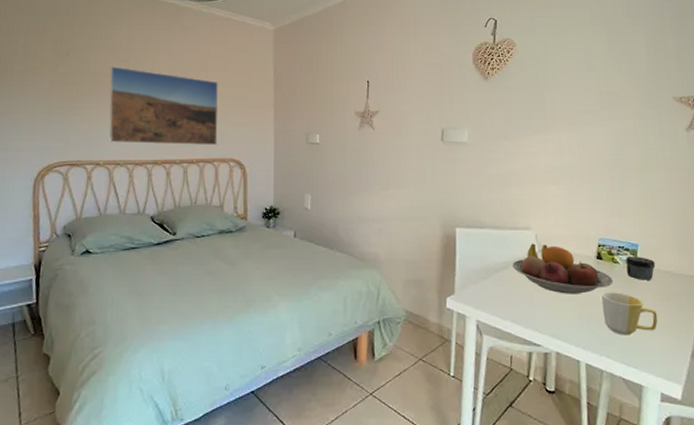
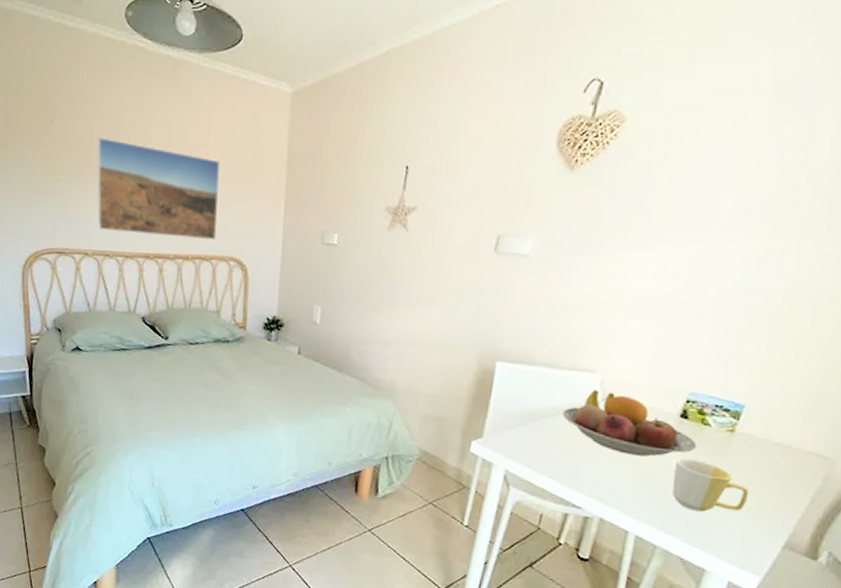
jar: present [625,257,656,280] -> none [719,419,764,451]

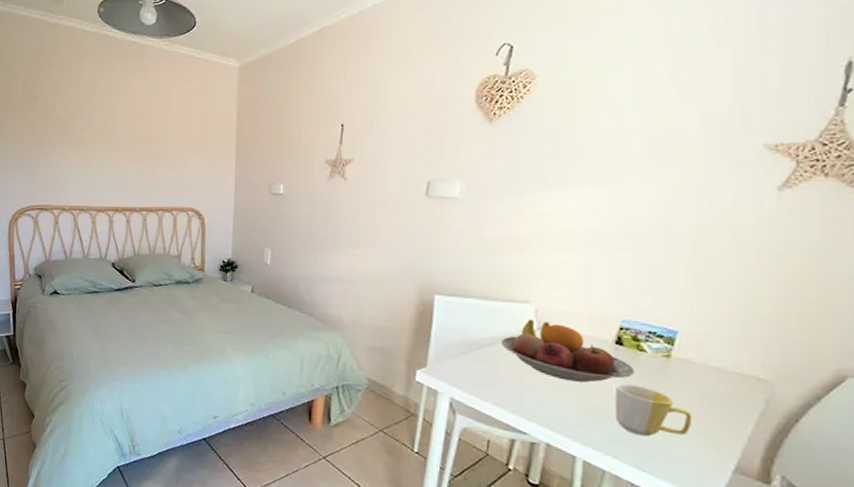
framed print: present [97,137,220,241] -> none [73,111,178,194]

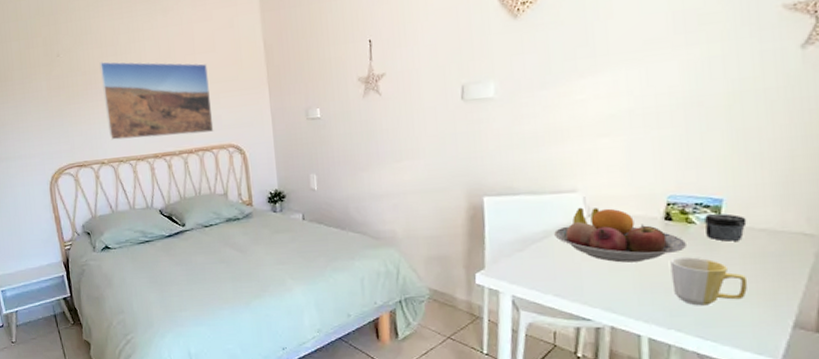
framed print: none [73,111,178,194] -> present [99,61,214,141]
jar: none [655,345,699,376] -> present [703,213,747,242]

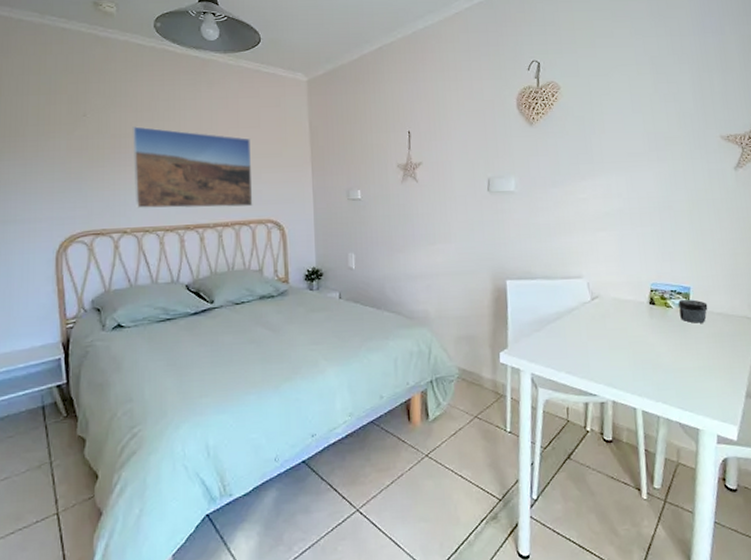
fruit bowl: present [554,207,686,263] -> none [565,292,667,342]
mug: present [670,256,748,306] -> none [655,336,712,380]

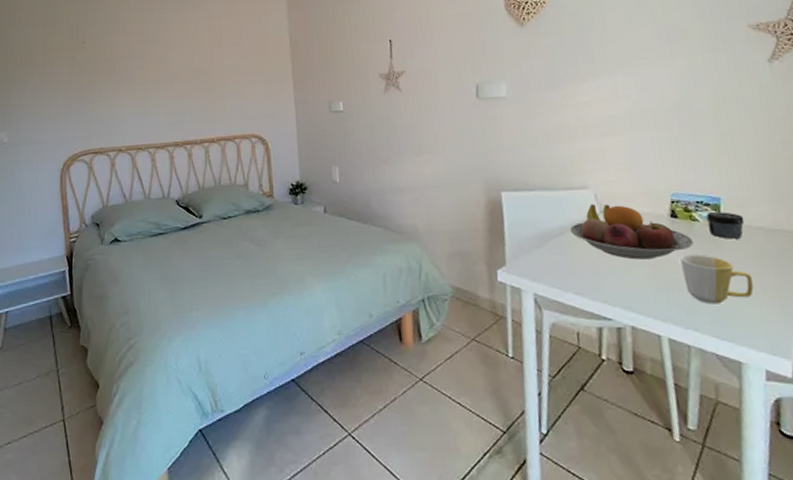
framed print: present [132,126,253,209] -> none [125,50,237,128]
fruit bowl: none [565,292,667,342] -> present [570,204,694,260]
mug: none [655,336,712,380] -> present [680,253,754,304]

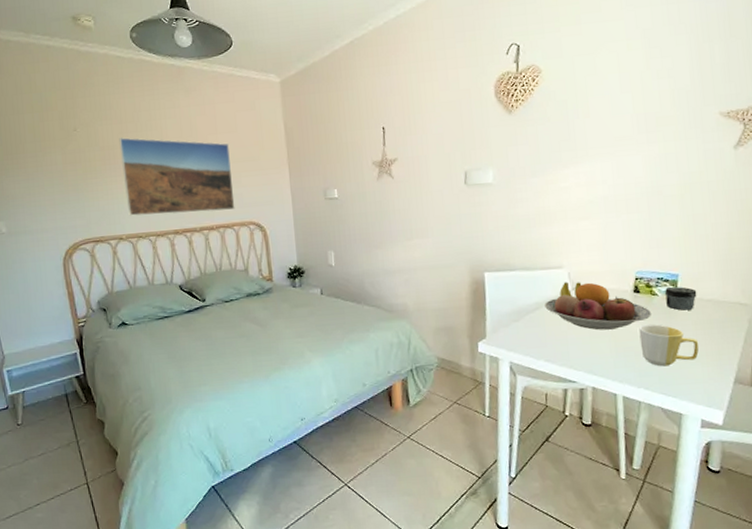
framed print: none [125,50,237,128] -> present [119,137,235,216]

